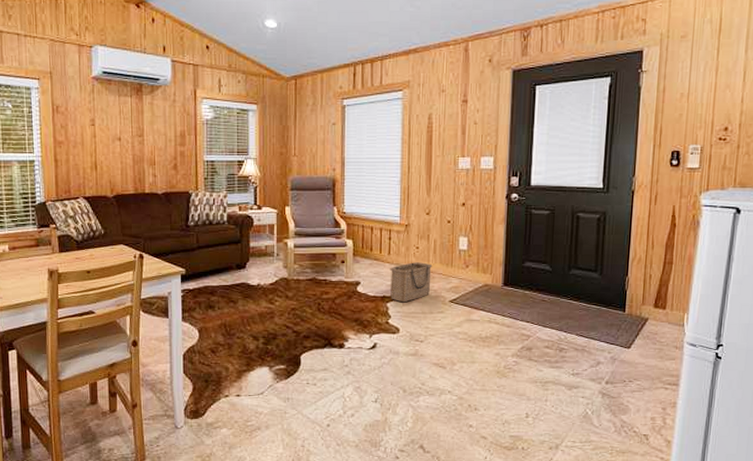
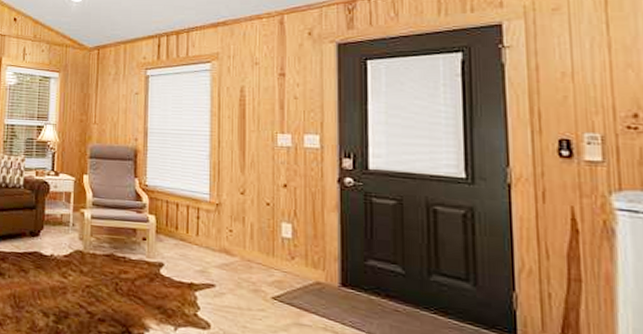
basket: present [390,262,433,303] -> none [198,247,250,294]

